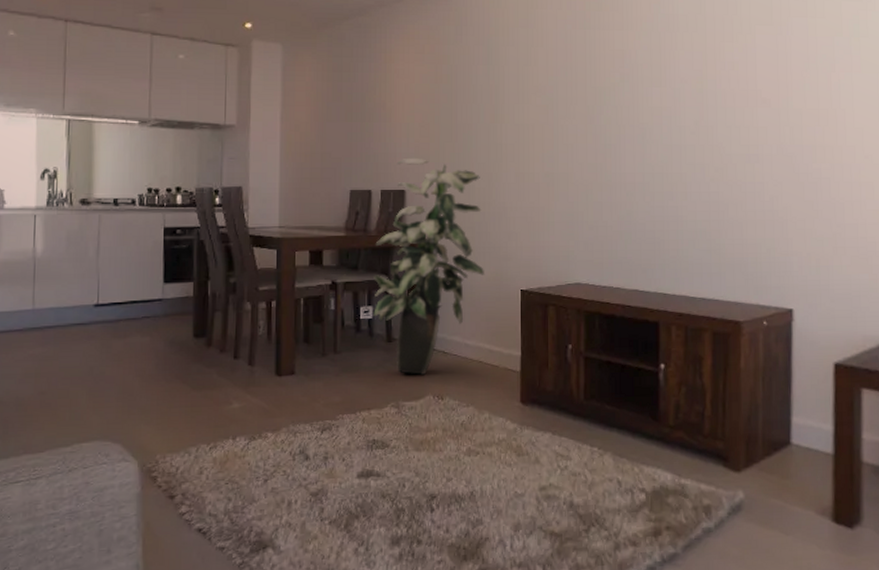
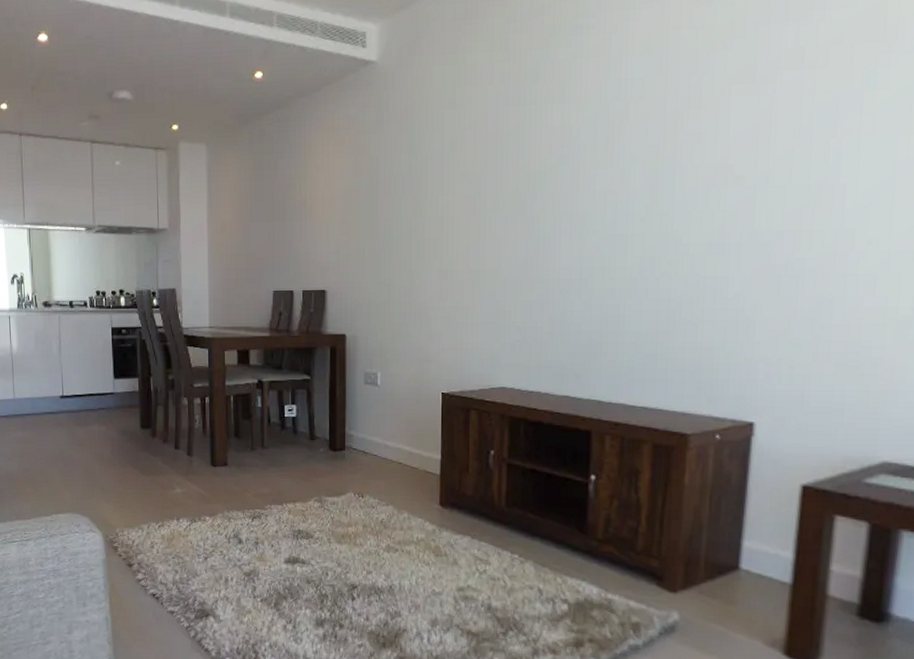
indoor plant: present [373,157,485,375] -> none [297,256,406,473]

